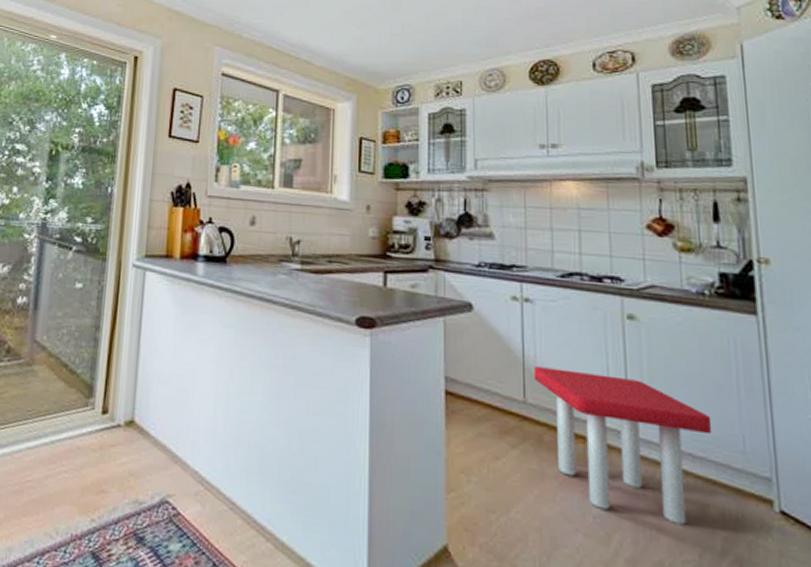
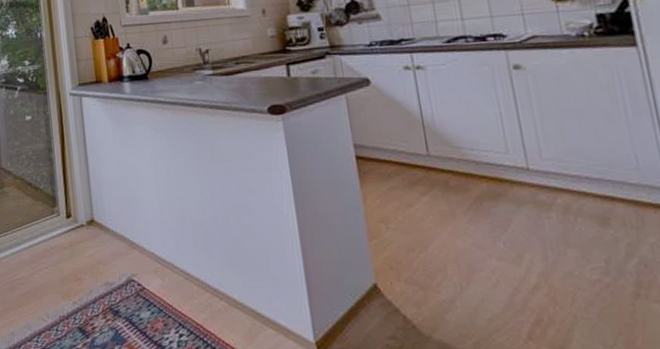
stool: present [533,366,712,525] -> none [432,120,606,238]

